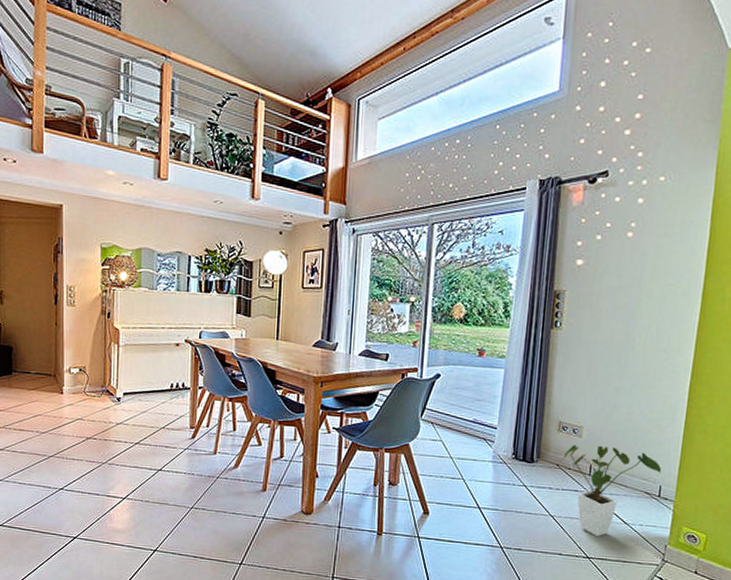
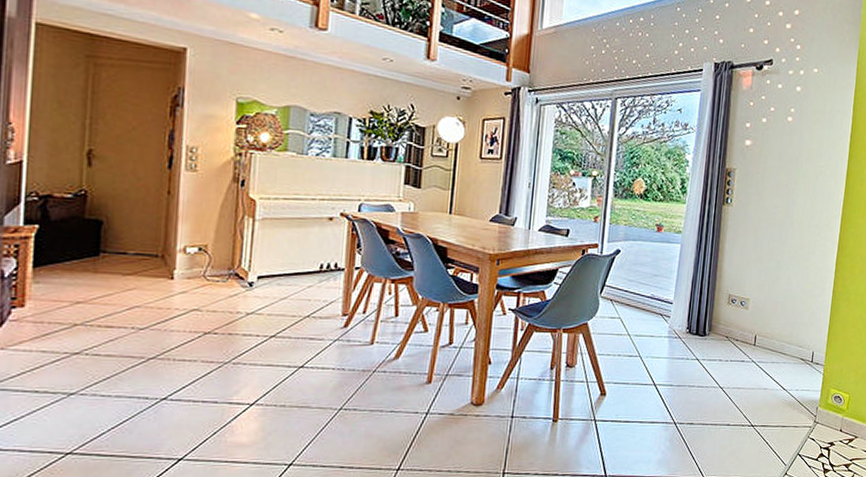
house plant: present [563,445,662,536] -> none [732,316,814,404]

